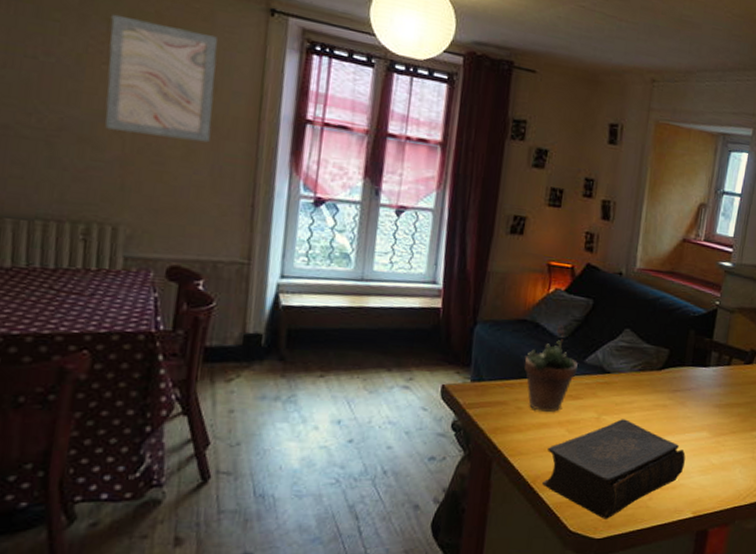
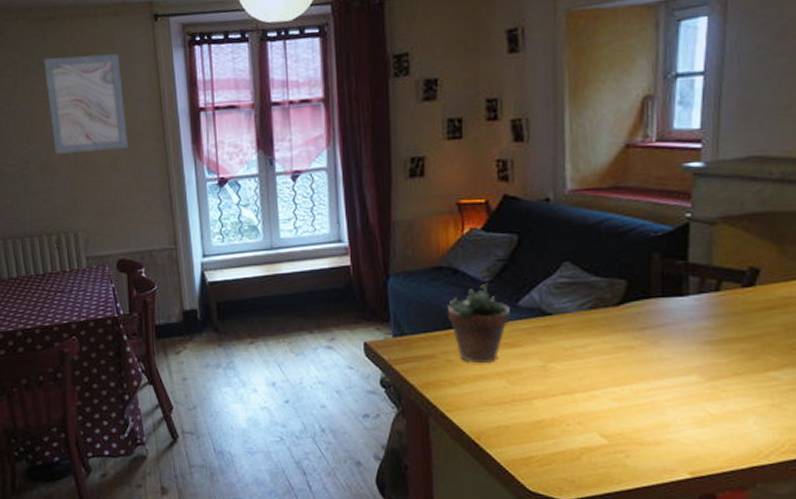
book: present [542,419,686,519] -> none [488,366,669,479]

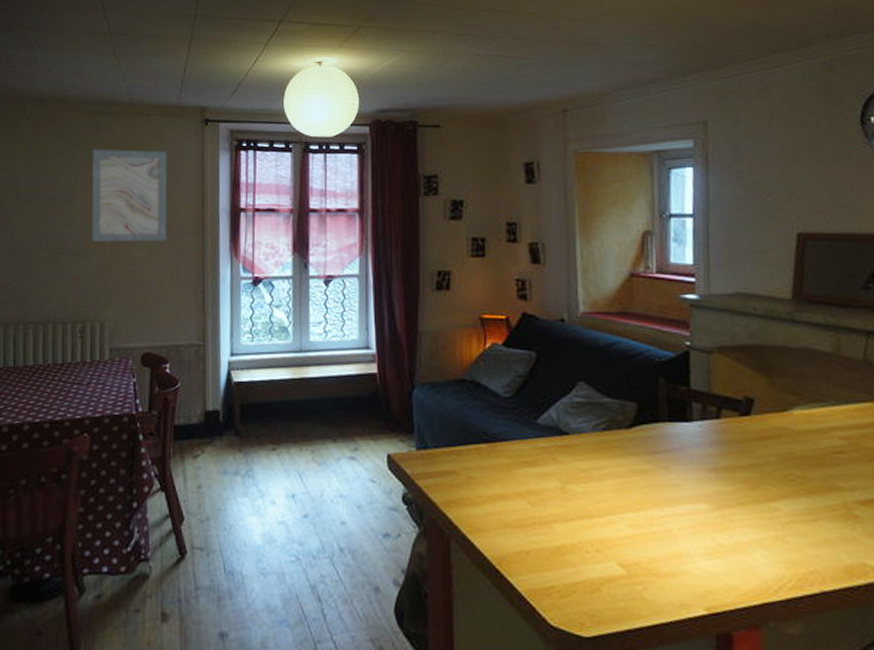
succulent plant: present [447,267,510,364] -> none [469,382,530,483]

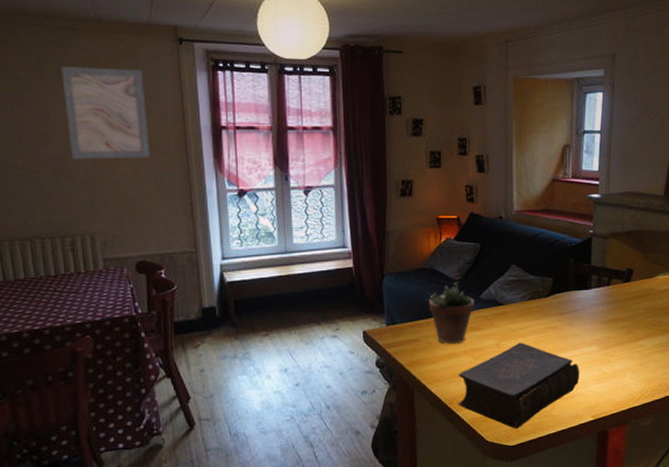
succulent plant: none [469,382,530,483] -> present [428,268,474,344]
book: none [509,488,683,613] -> present [458,343,579,429]

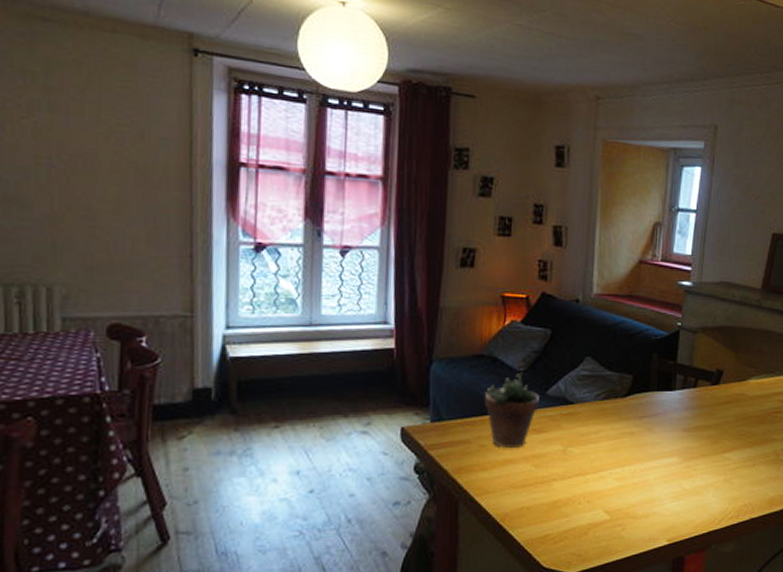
wall art: present [61,66,150,159] -> none [27,65,142,194]
book: present [458,343,579,429] -> none [512,450,656,553]

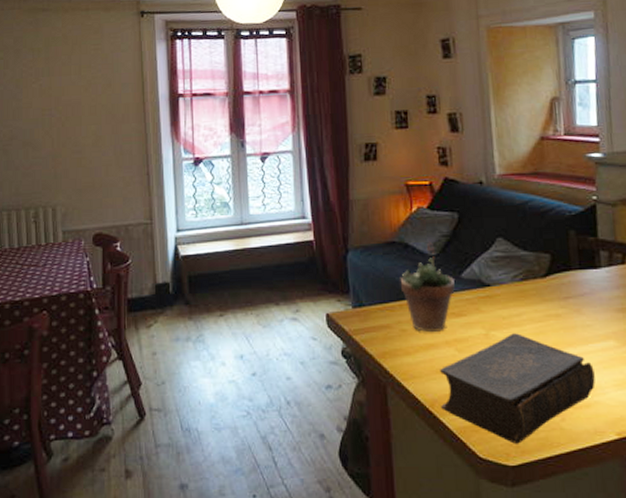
book: none [512,450,656,553] -> present [440,333,595,444]

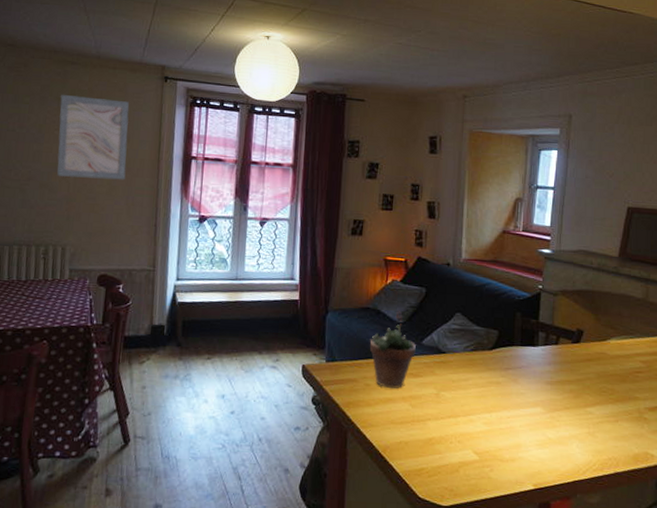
wall art: none [35,43,110,132] -> present [57,94,129,180]
book: present [440,333,595,444] -> none [392,395,522,488]

